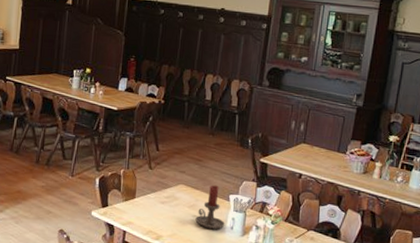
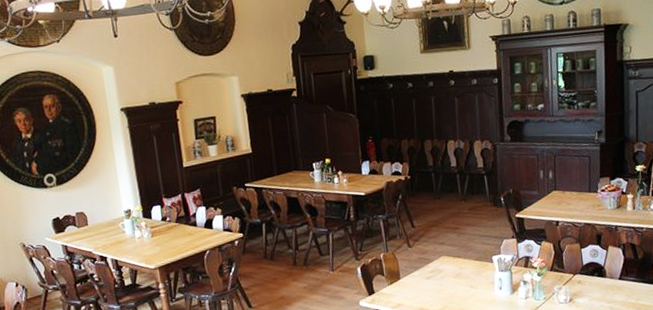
candle holder: present [195,185,225,229] -> none [463,249,493,294]

